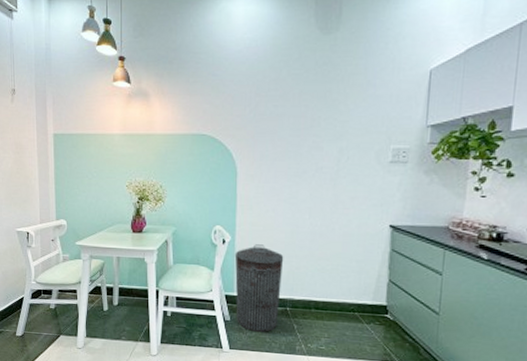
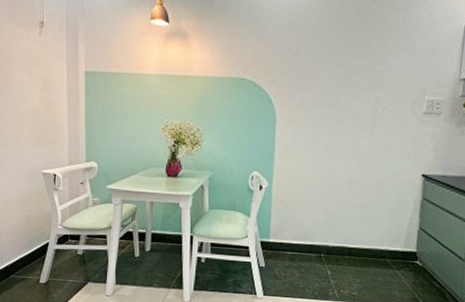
trash can: present [234,244,284,332] -> none [271,191,320,278]

